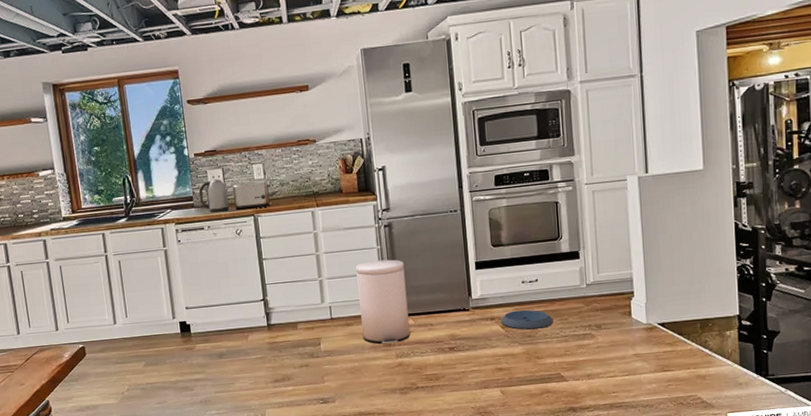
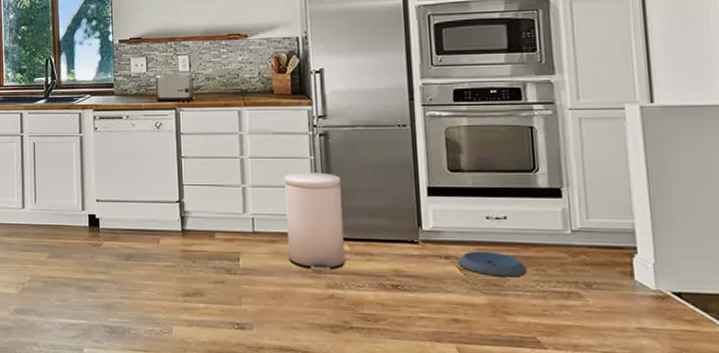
kettle: present [198,179,229,213] -> none [120,68,150,102]

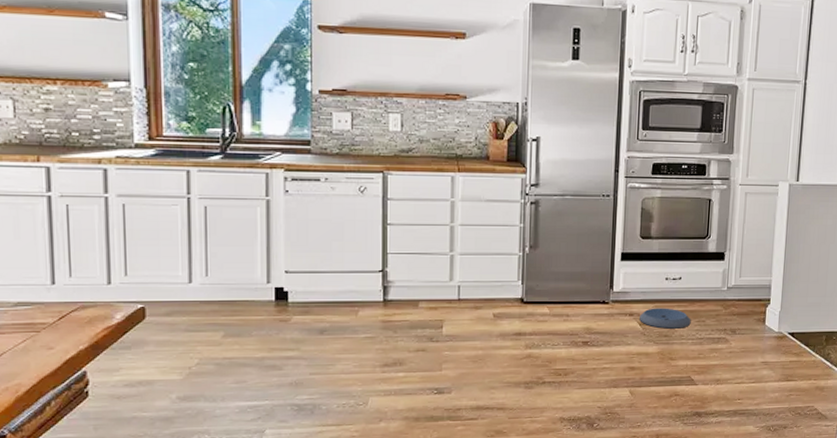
toaster: present [156,73,197,102] -> none [362,132,409,164]
pedal bin: present [283,172,345,271] -> none [491,240,546,333]

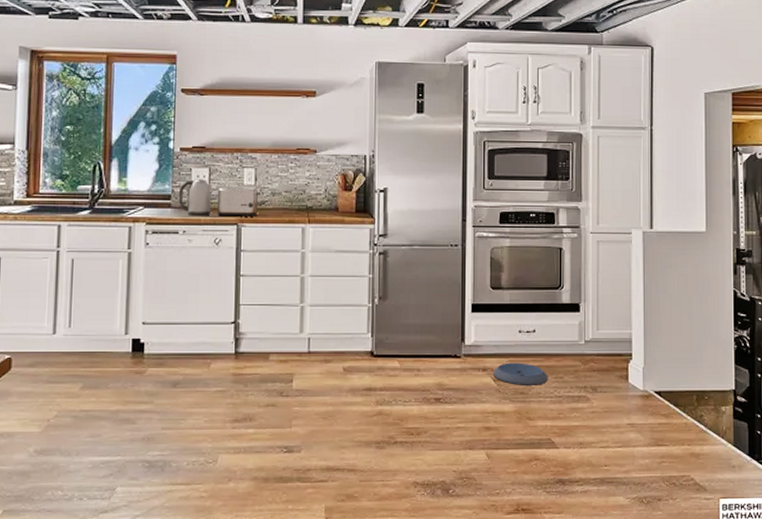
kettle: none [318,124,354,163] -> present [178,179,212,216]
toaster: none [362,132,409,164] -> present [218,186,262,217]

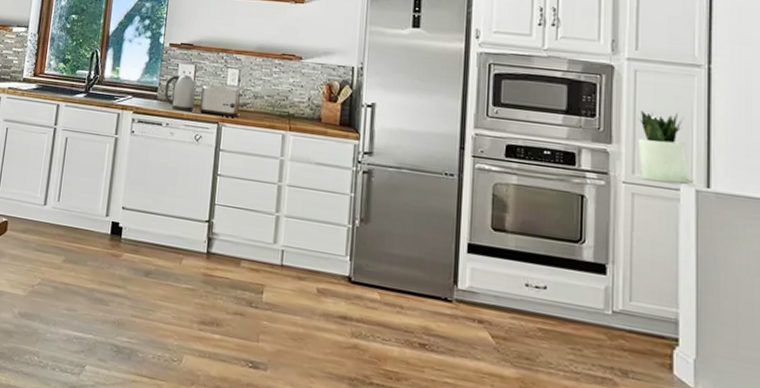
robot vacuum: present [494,362,548,385] -> none [492,318,562,354]
planter: none [599,169,642,229] -> present [635,110,695,185]

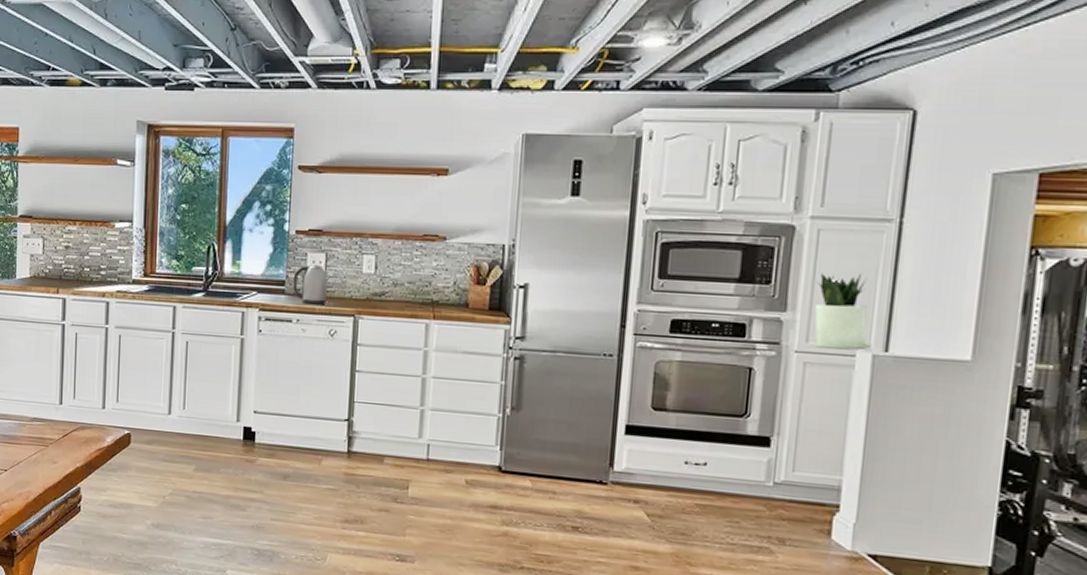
toaster: present [200,84,244,118] -> none [333,274,382,308]

